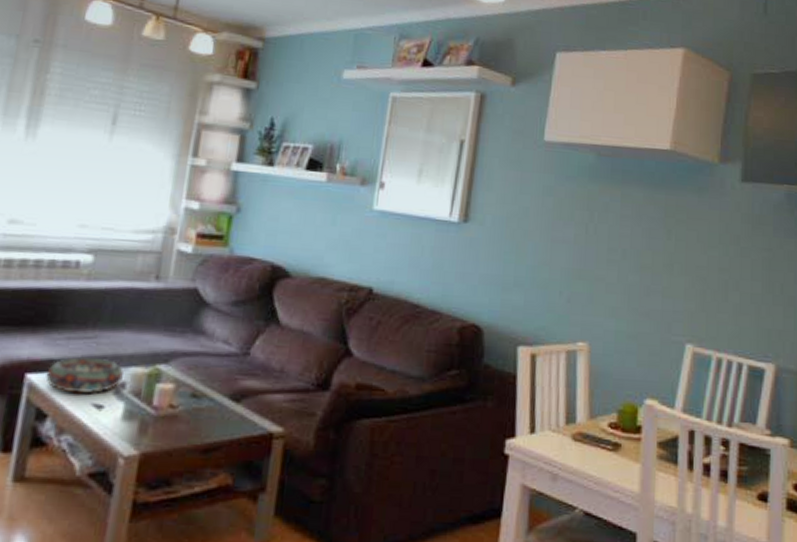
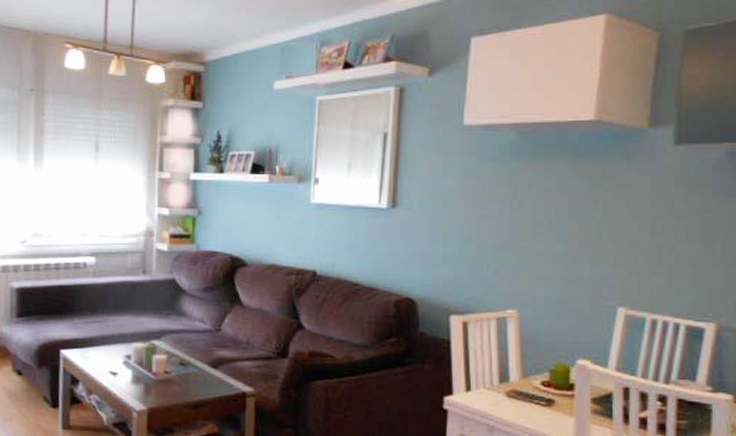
decorative bowl: present [46,356,124,394] -> none [74,336,128,364]

